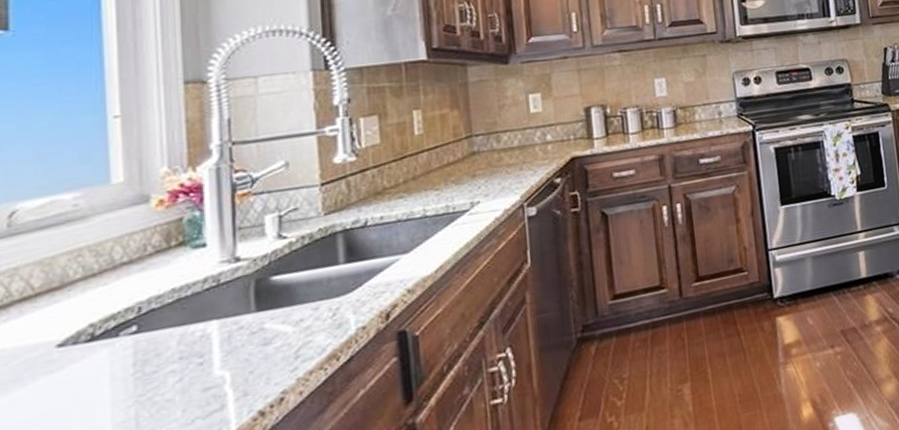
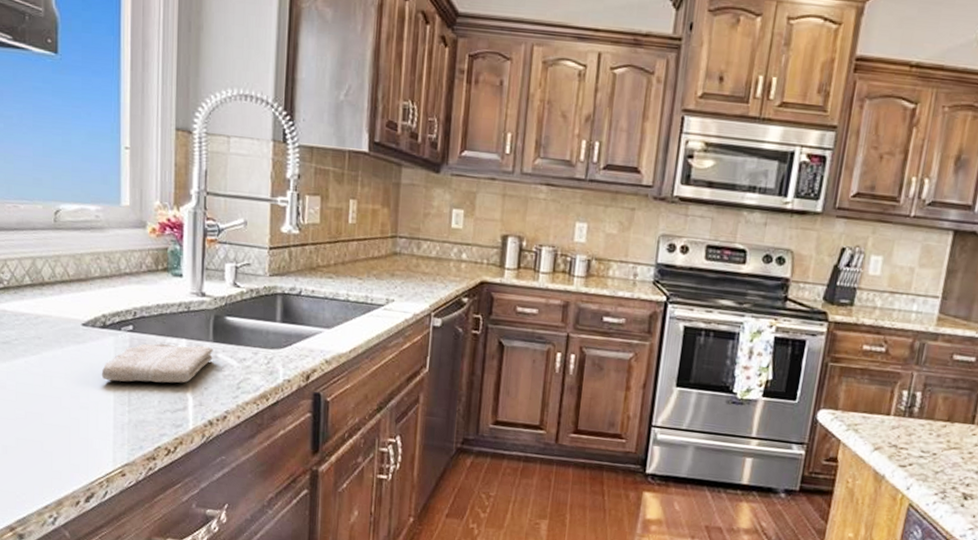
washcloth: none [92,319,258,408] -> present [102,343,213,384]

